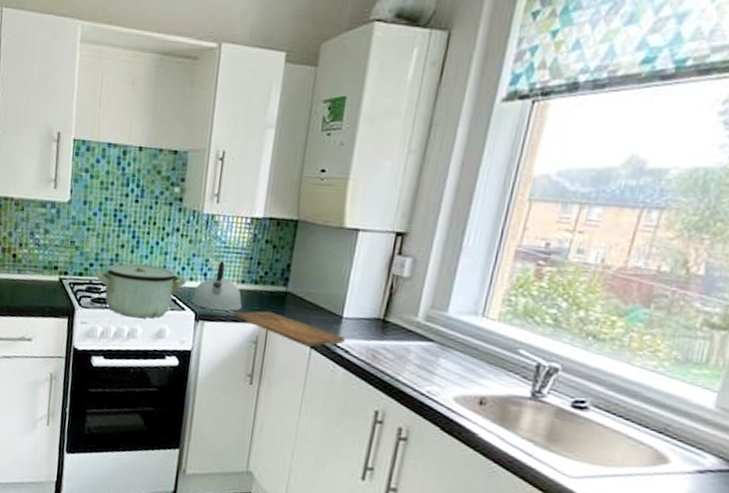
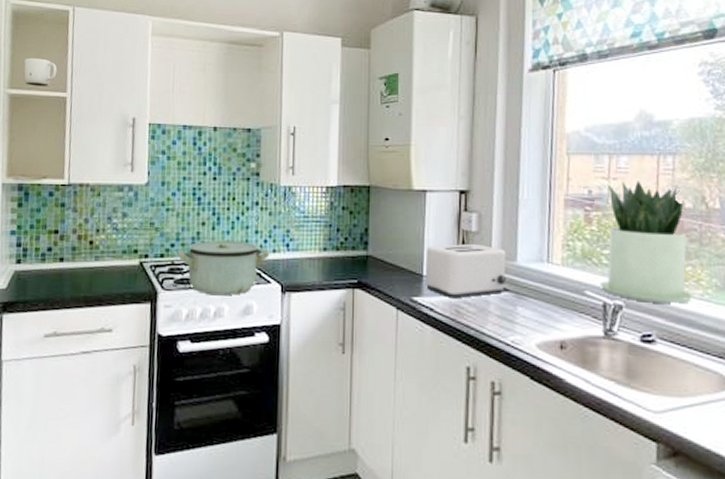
kettle: present [191,261,243,312] -> none [276,231,327,281]
cutting board: present [235,310,346,347] -> none [321,275,429,308]
toaster: none [343,287,438,344] -> present [425,243,507,299]
planter: none [536,236,660,374] -> present [599,181,695,304]

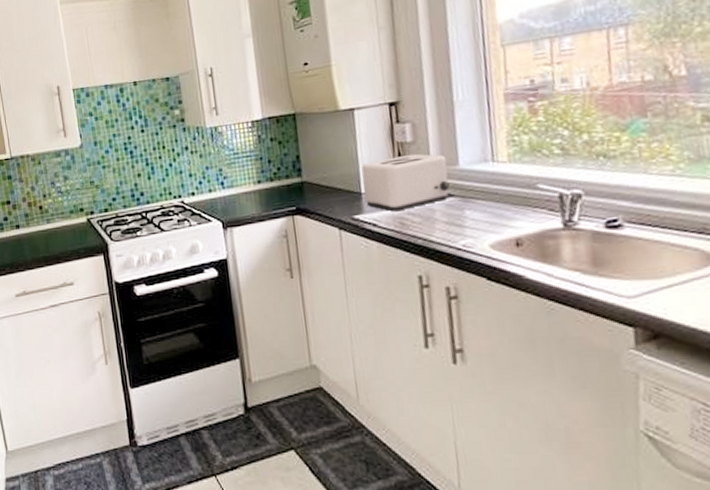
cooking pot: present [177,240,270,296] -> none [119,186,207,241]
planter: present [599,181,695,304] -> none [552,57,664,188]

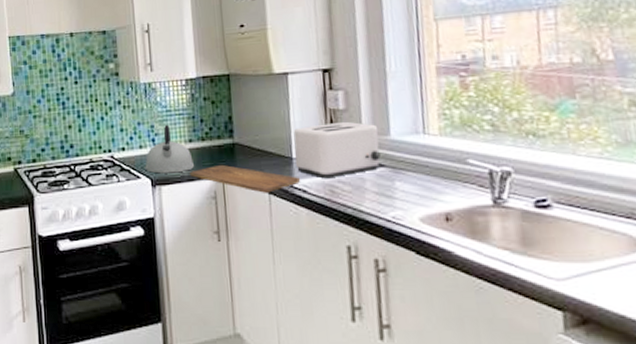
kettle: none [215,167,265,216] -> present [145,124,195,174]
cutting board: none [260,203,371,229] -> present [190,164,301,193]

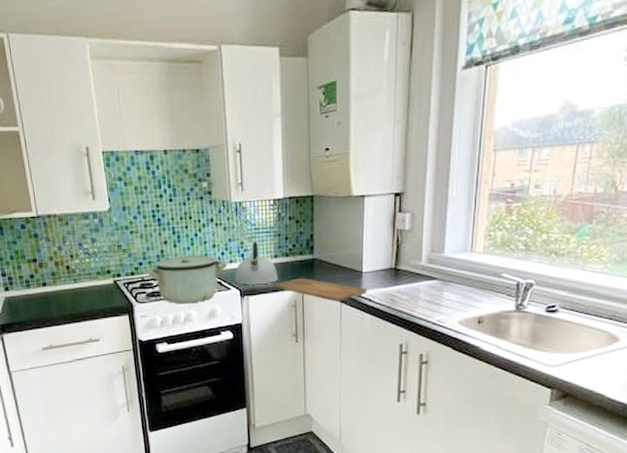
cooking pot: none [48,140,137,195] -> present [145,255,228,304]
toaster: present [293,121,381,179] -> none [364,240,436,290]

